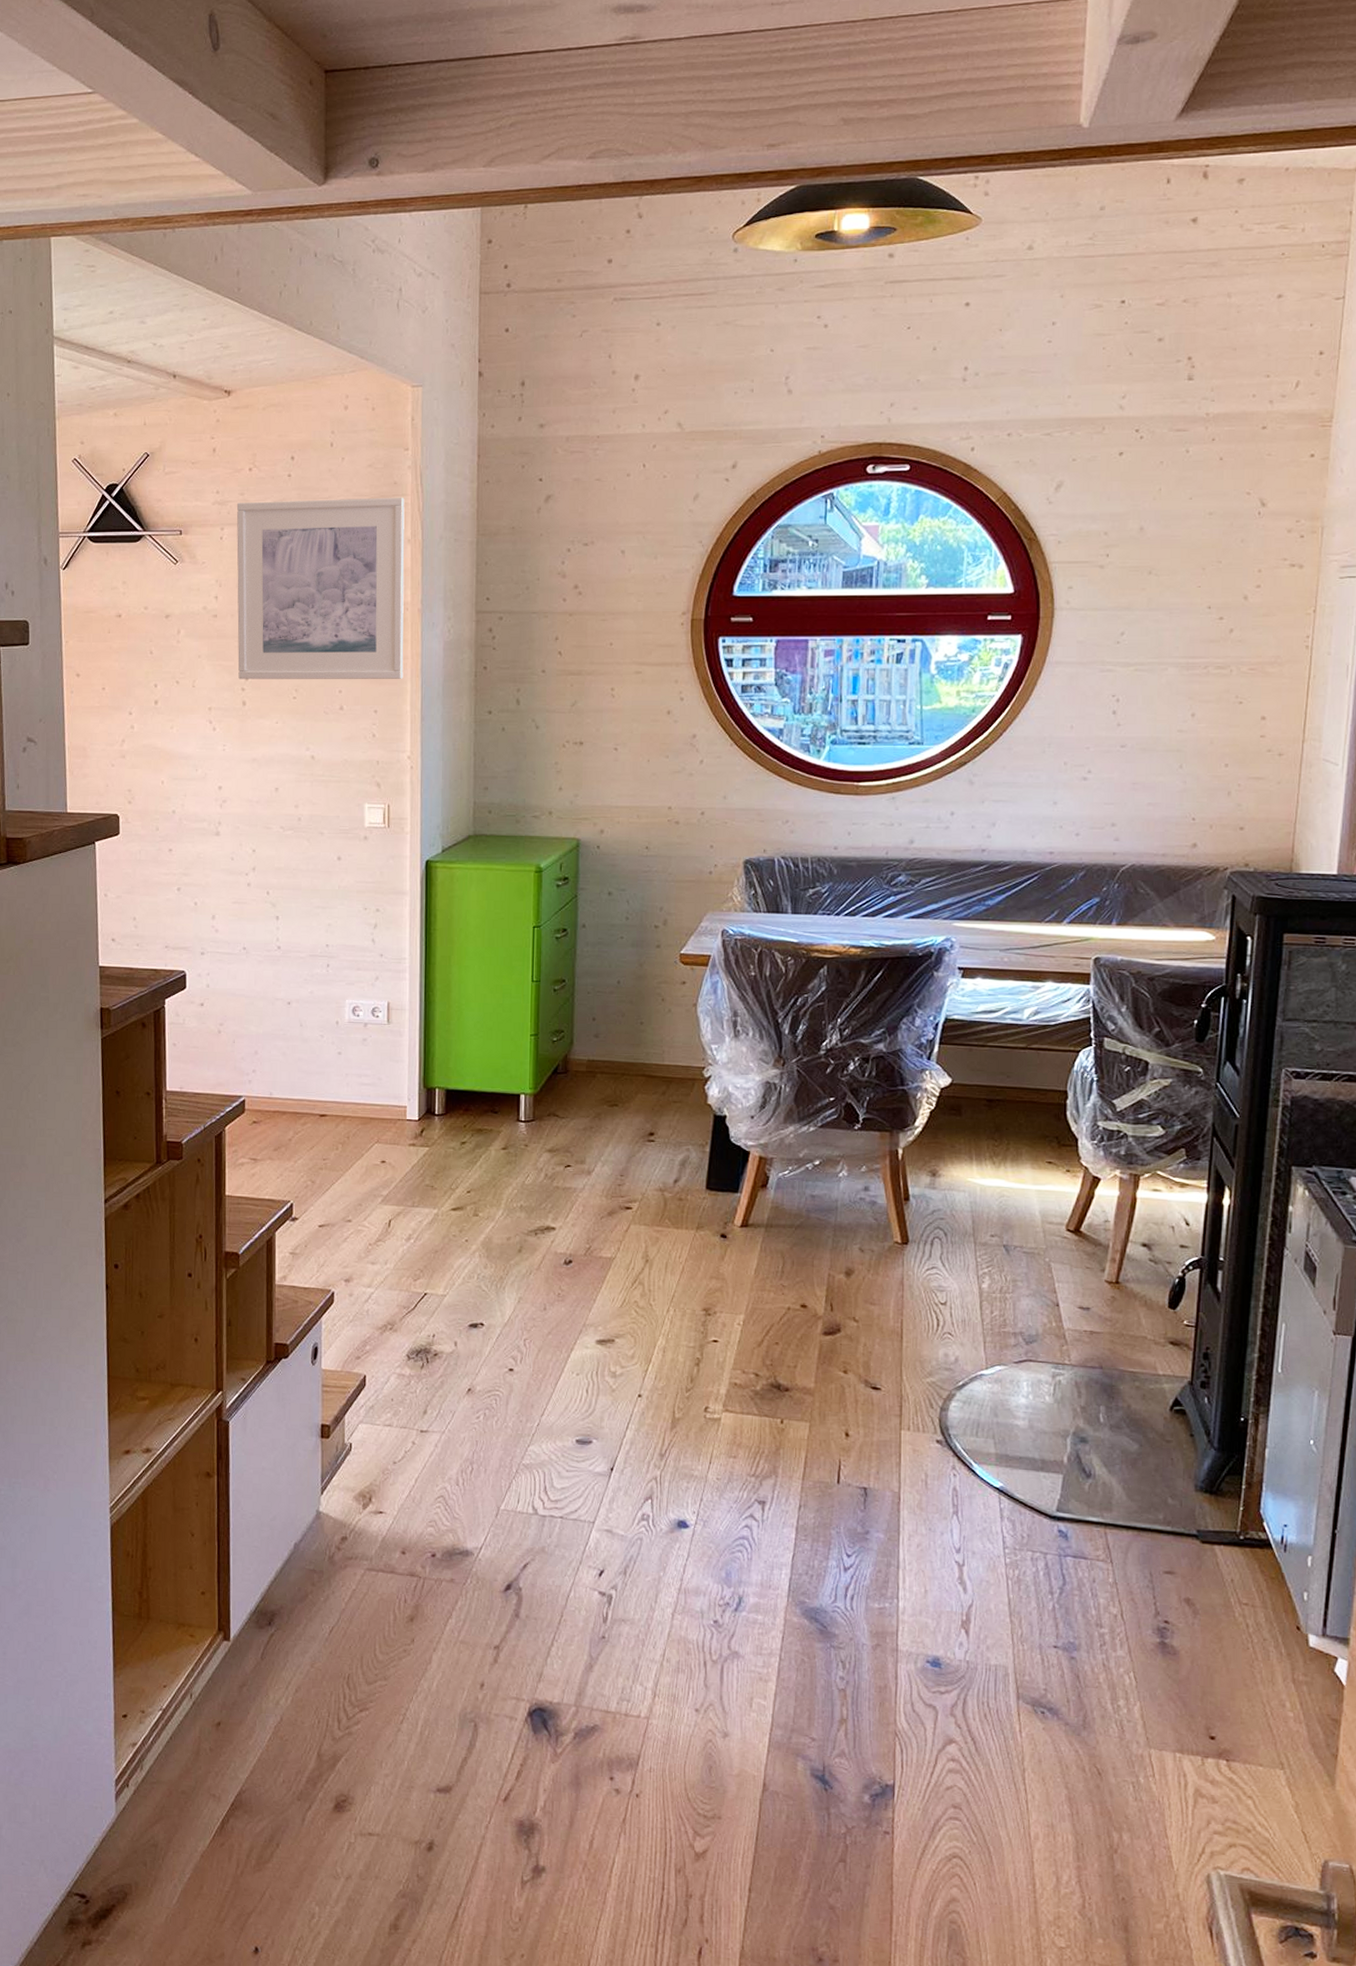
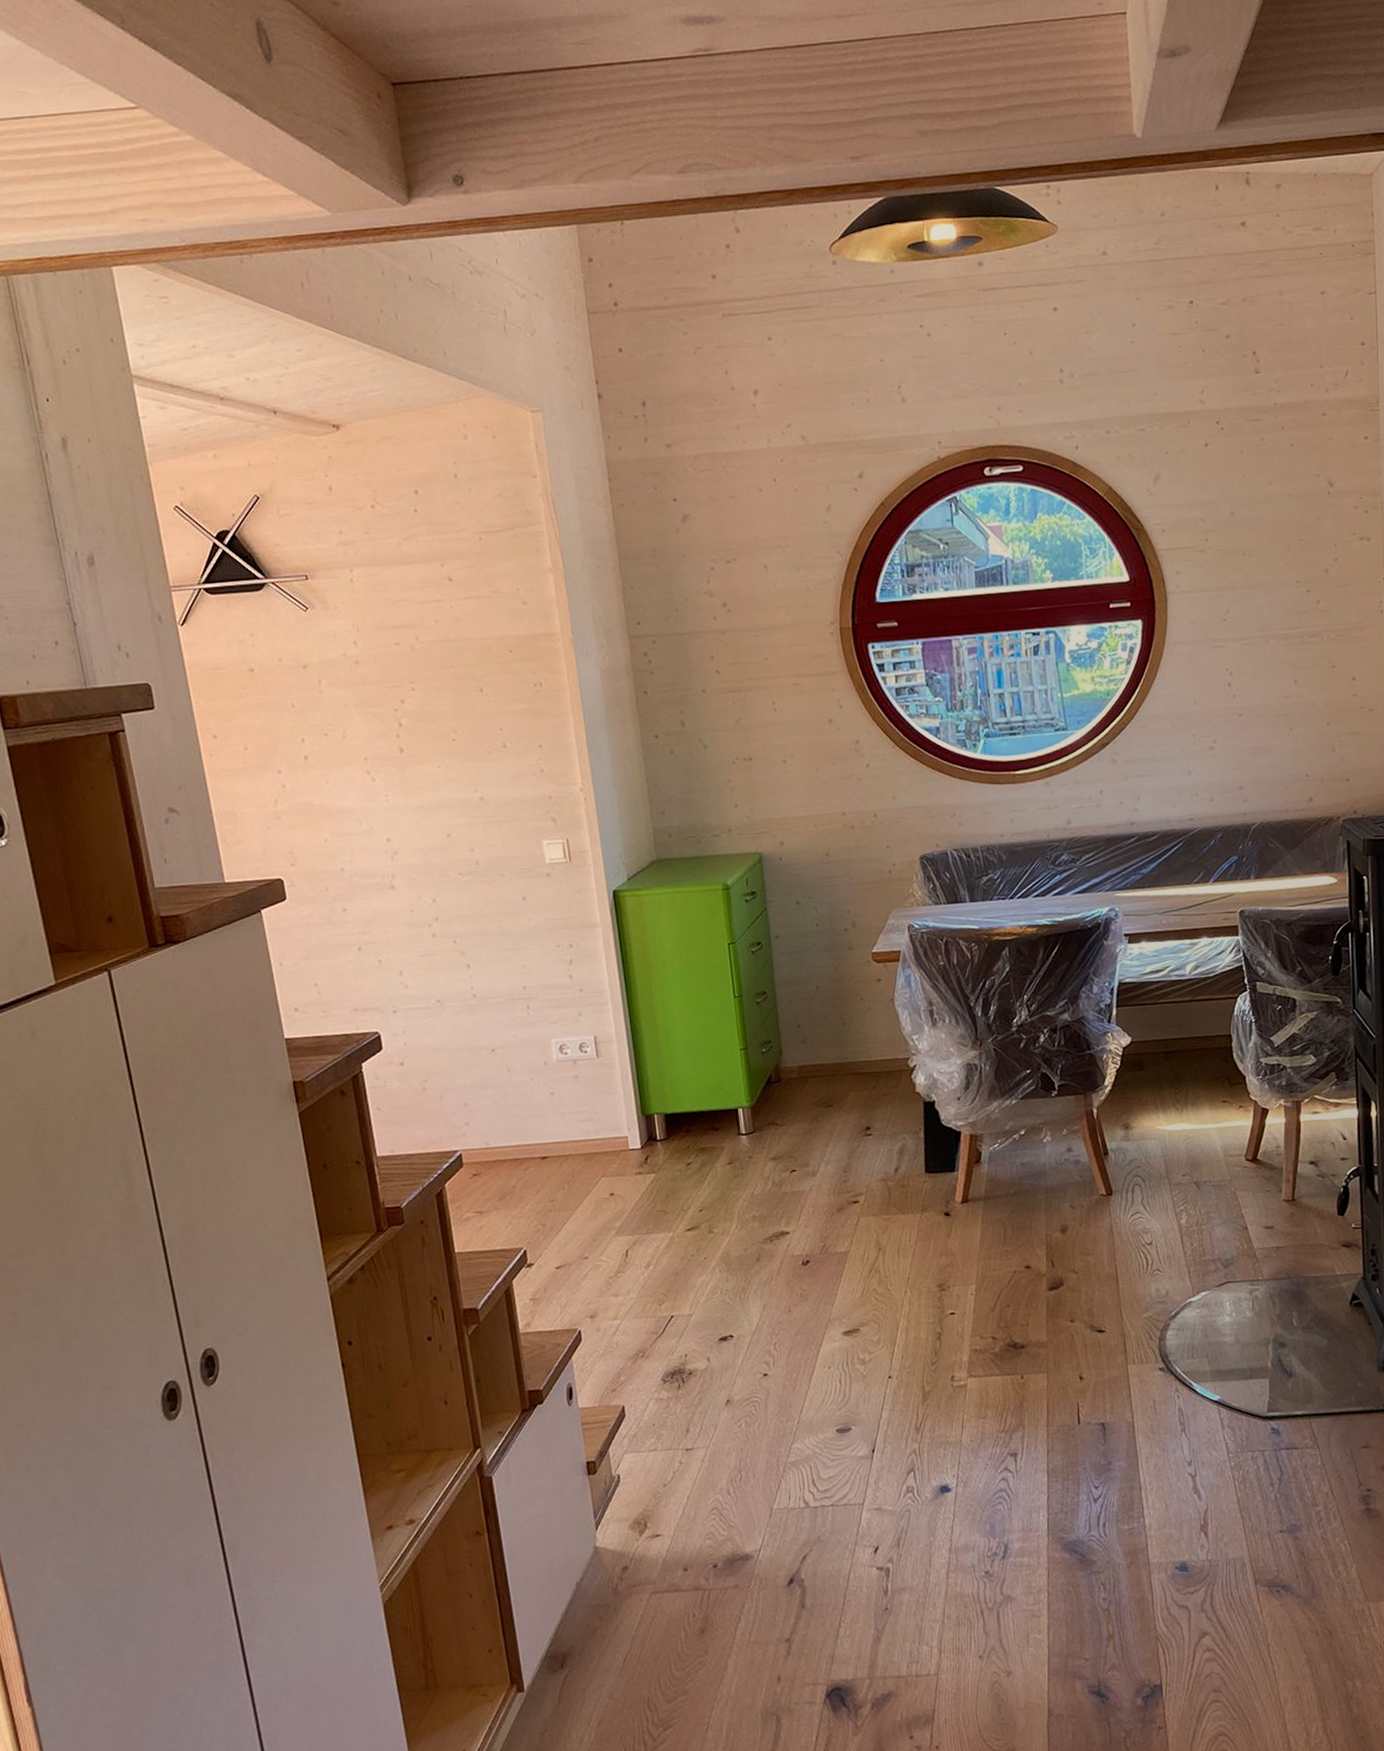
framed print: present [236,497,405,679] -> none [363,526,564,726]

